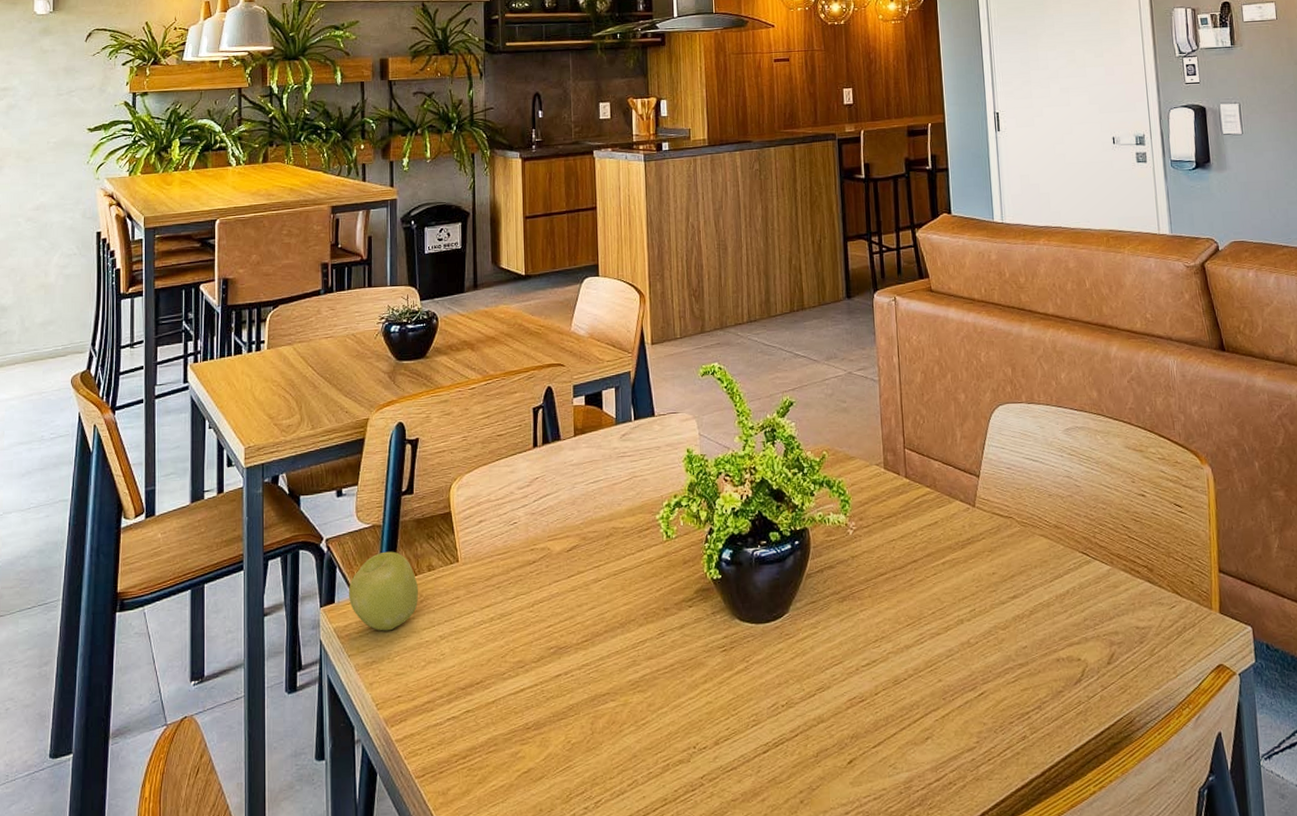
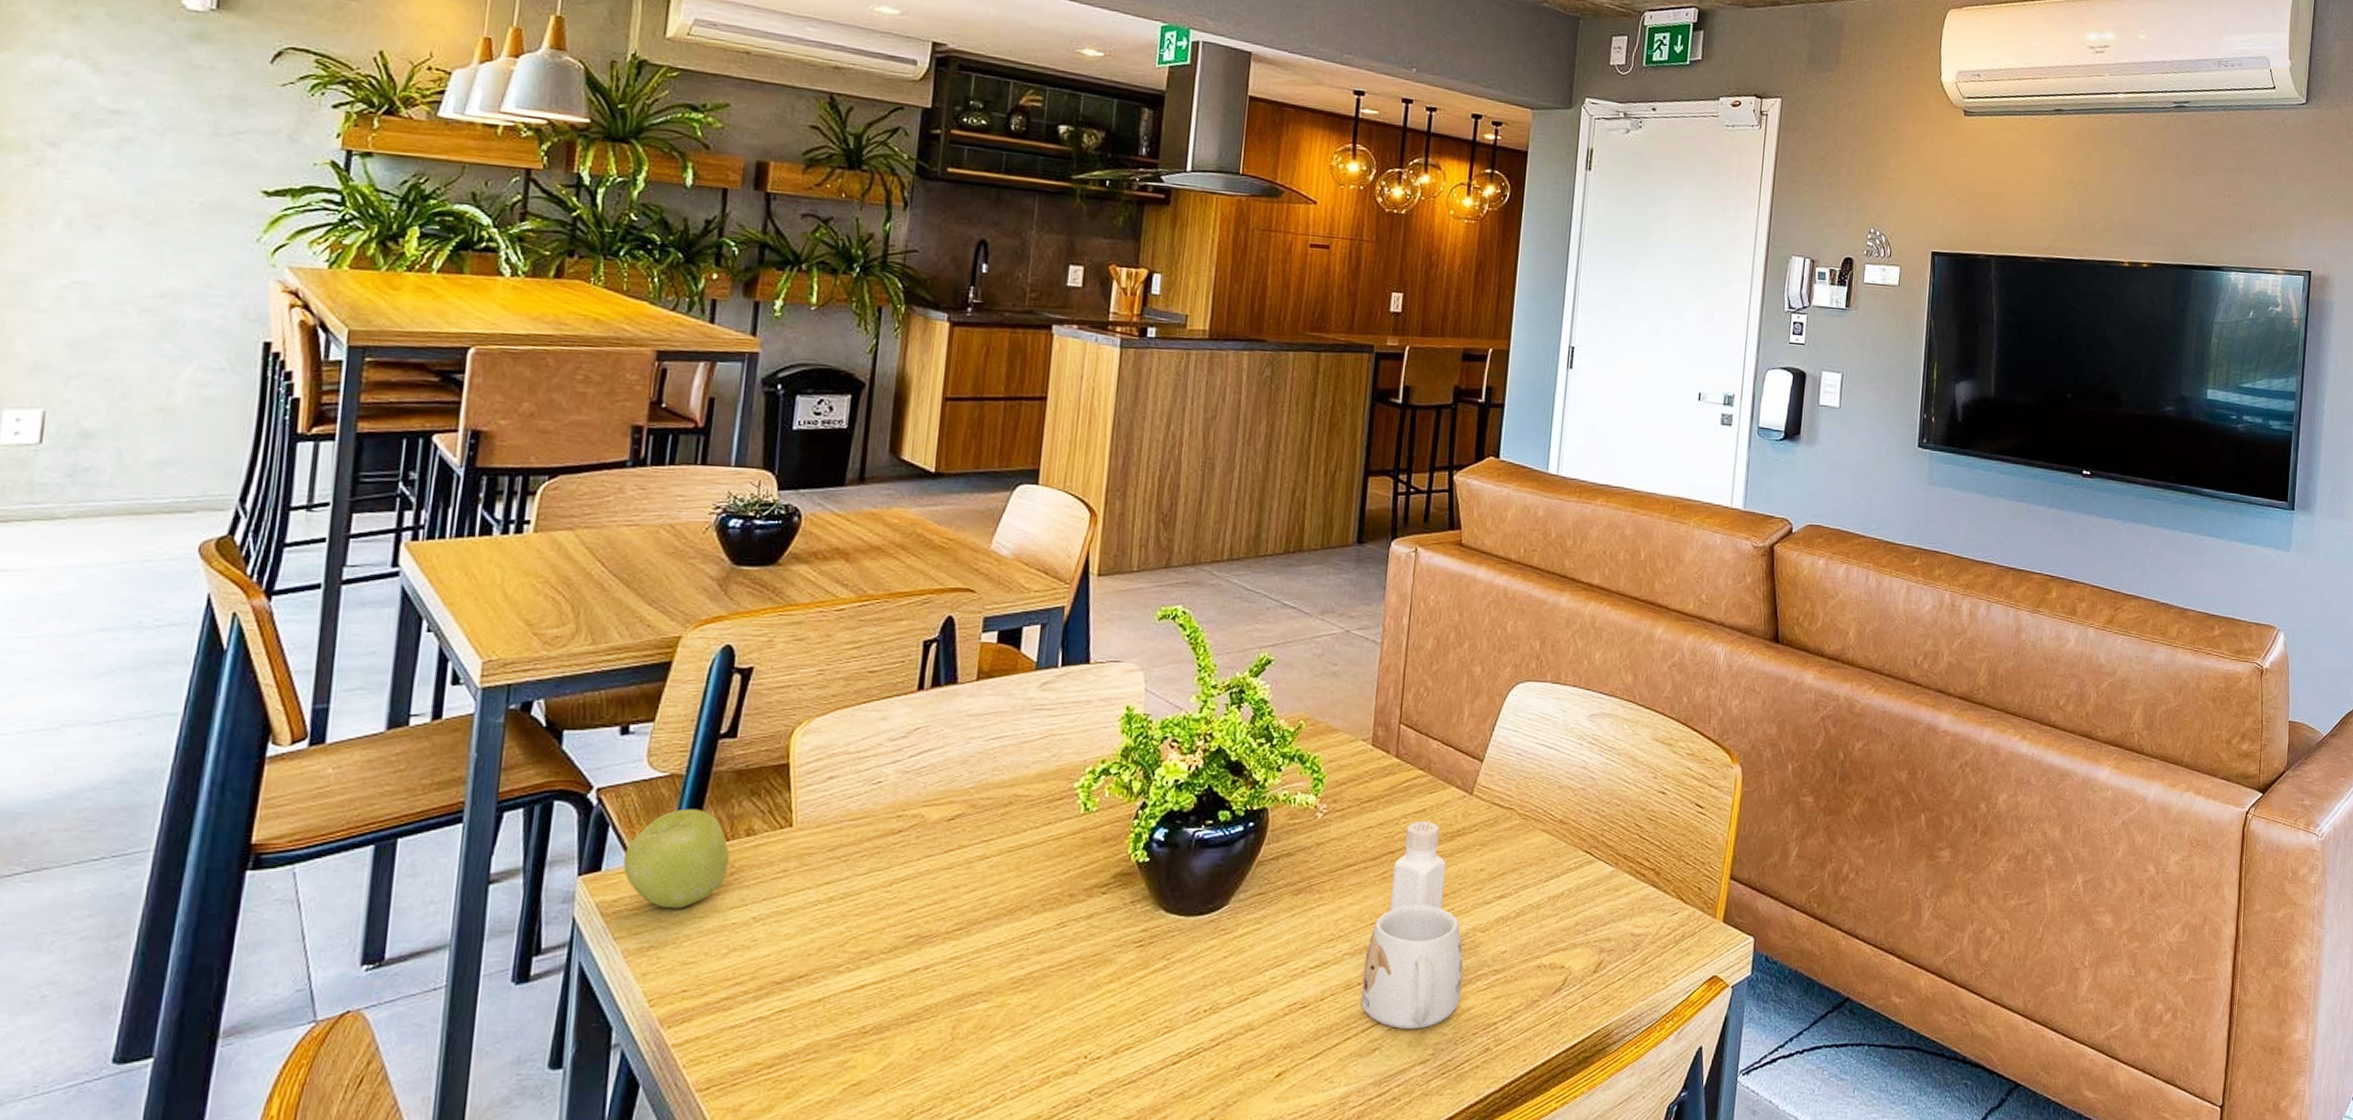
mug: none [906,606,994,720] -> present [1361,903,1464,1030]
pepper shaker: none [918,532,966,613] -> present [1390,820,1446,911]

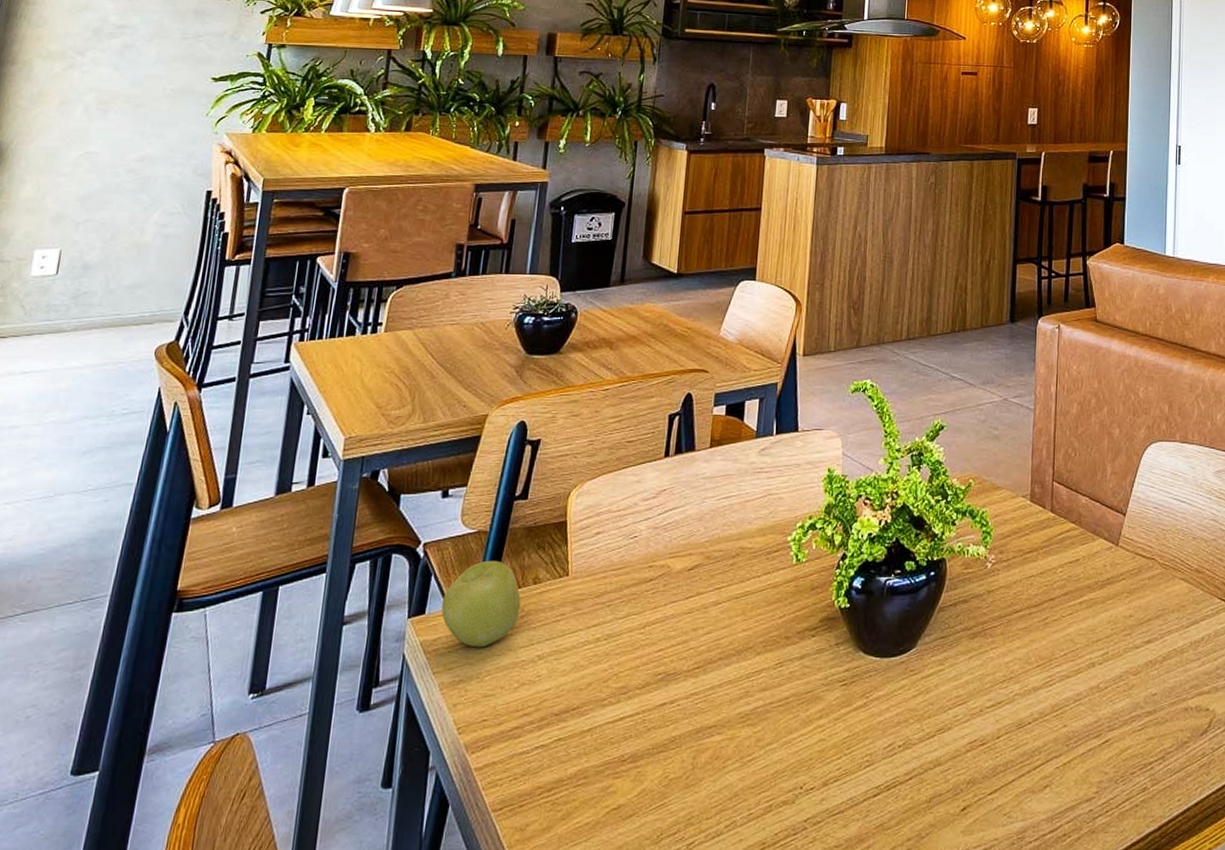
mug: present [1361,903,1464,1030] -> none [1032,647,1119,768]
pepper shaker: present [1390,820,1446,911] -> none [1052,570,1099,654]

